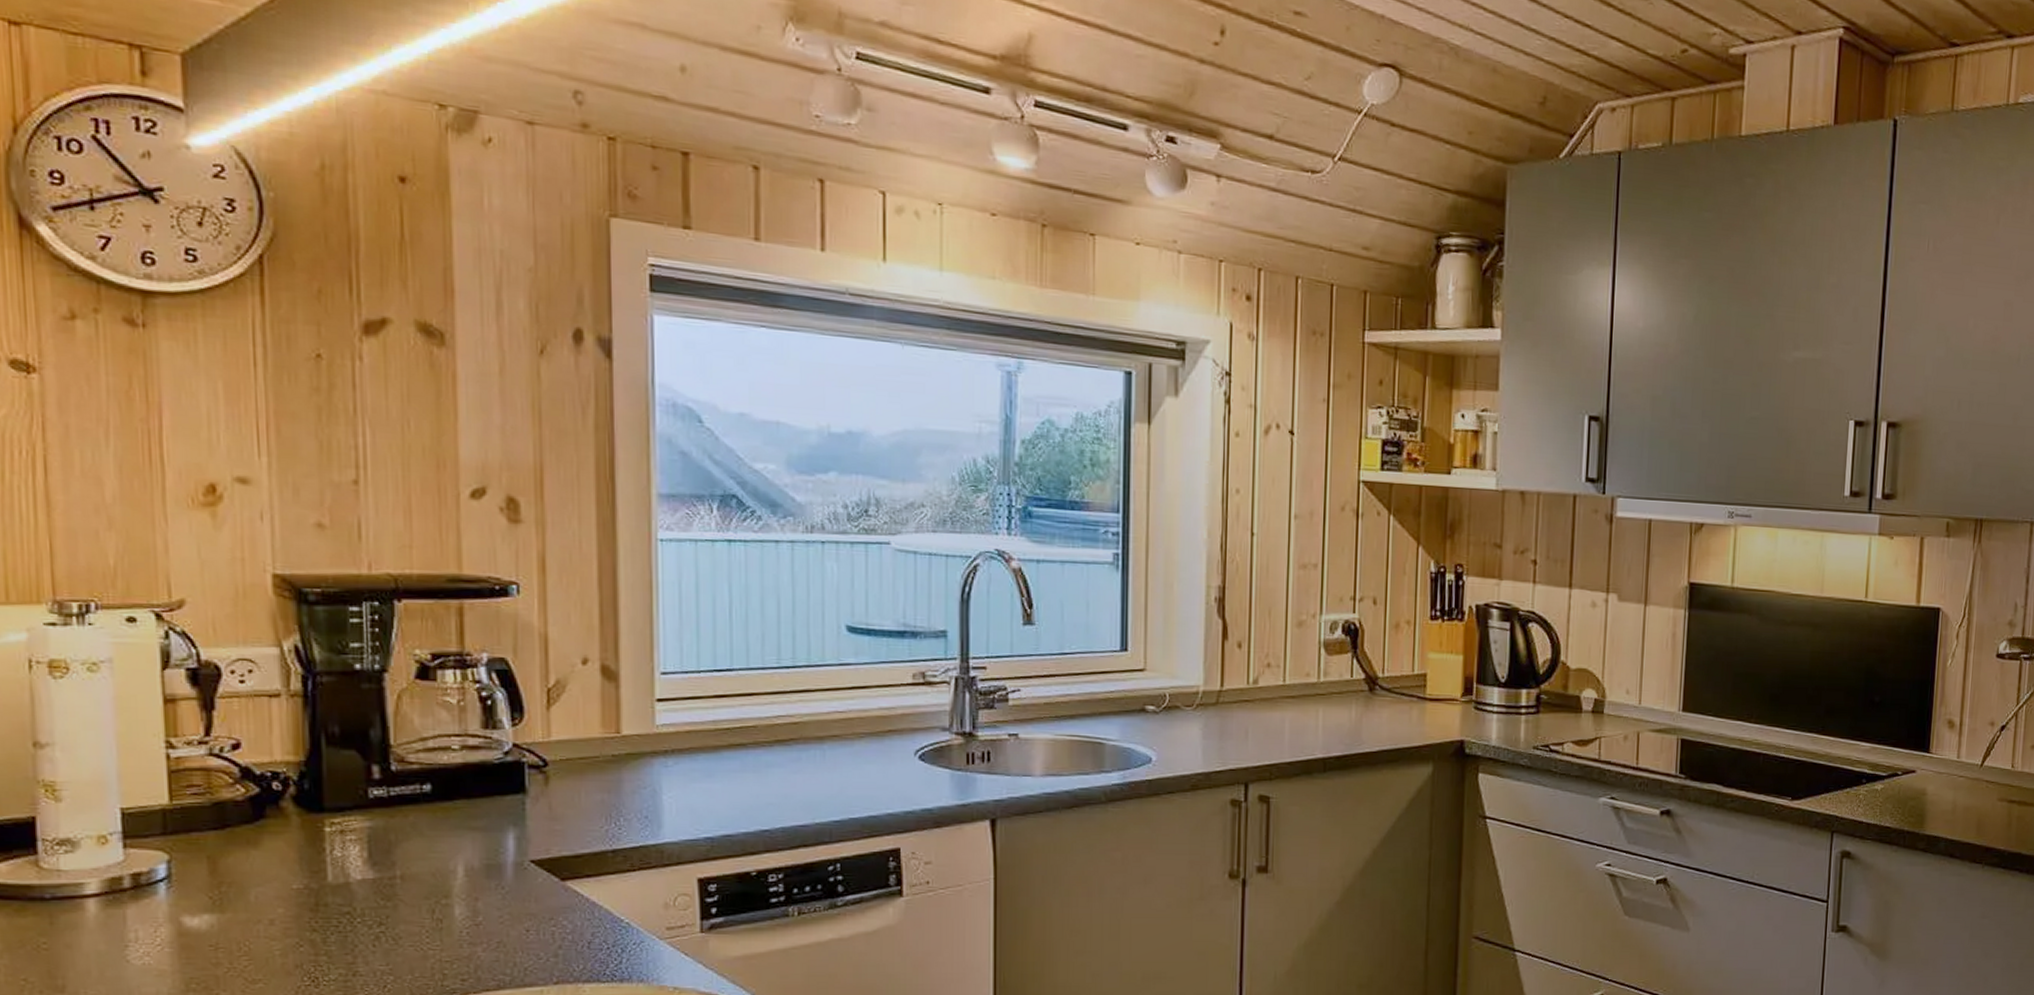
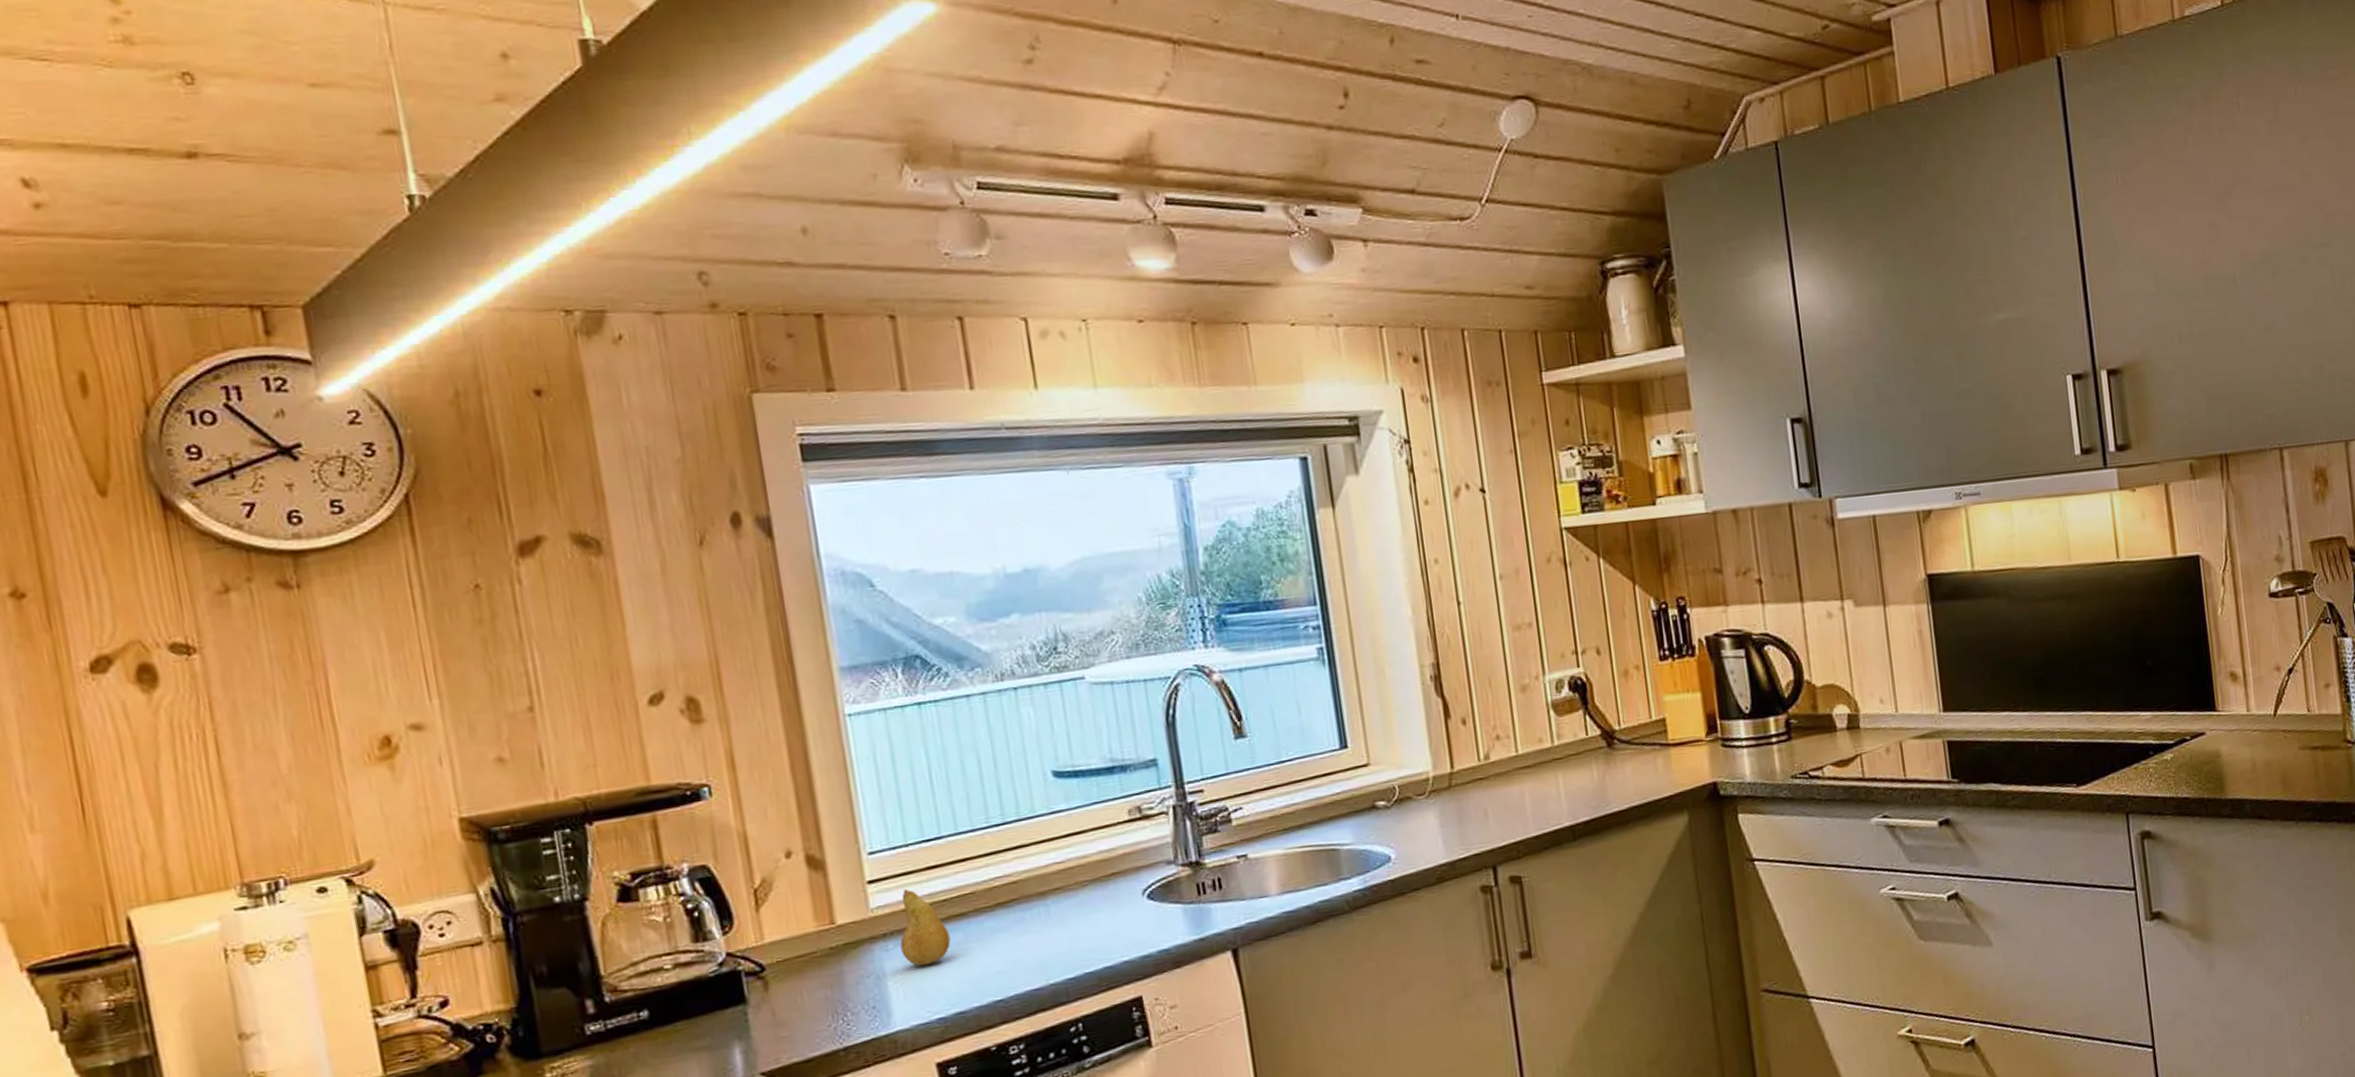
fruit: none [680,713,727,787] -> present [900,889,951,967]

